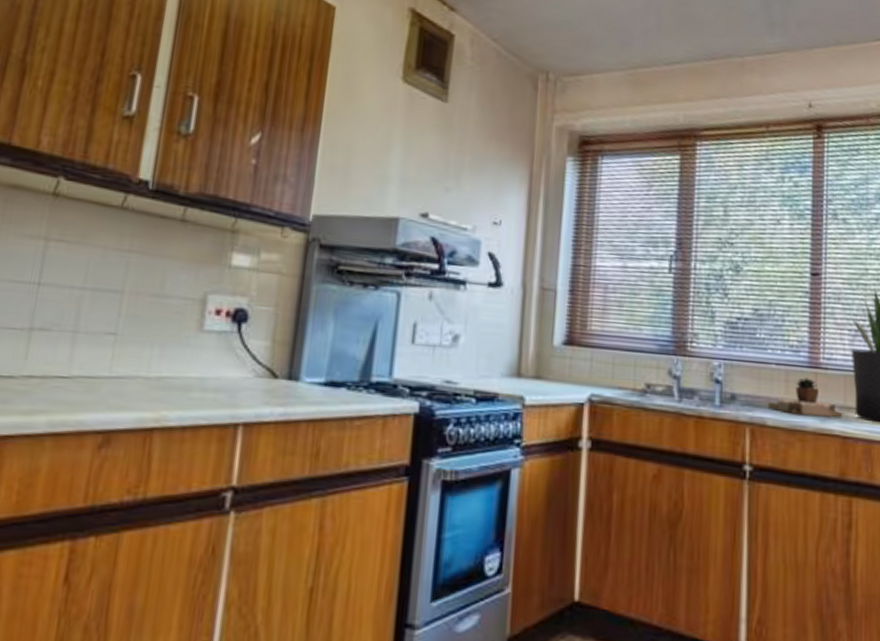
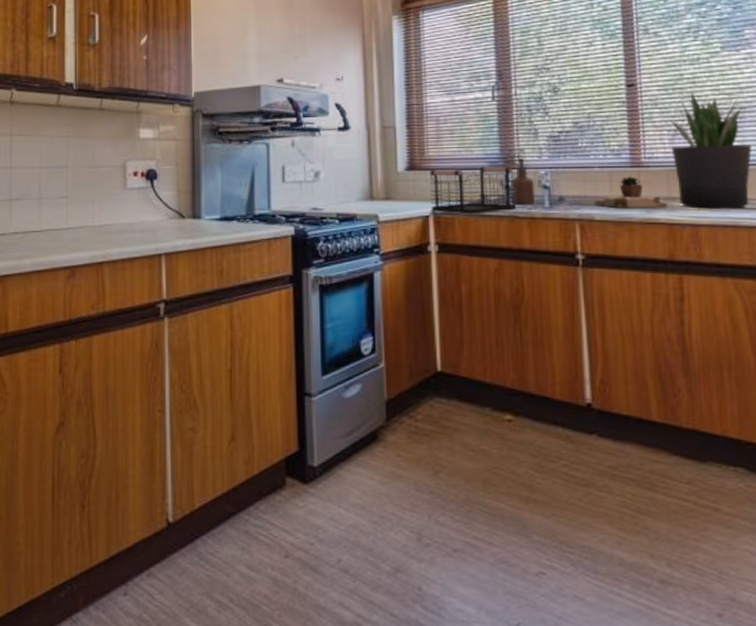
dish rack: none [587,347,685,407] -> present [429,166,516,215]
soap dispenser: none [679,342,707,403] -> present [511,157,536,207]

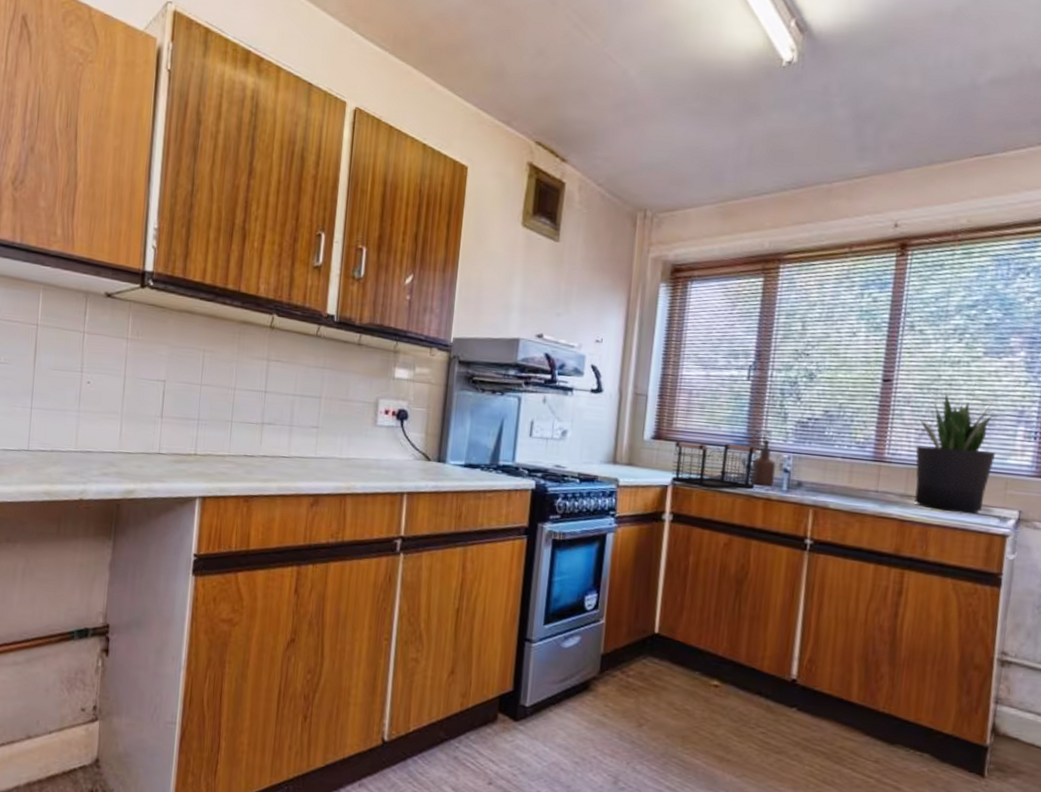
succulent plant: present [594,176,668,209] -> none [831,469,903,504]

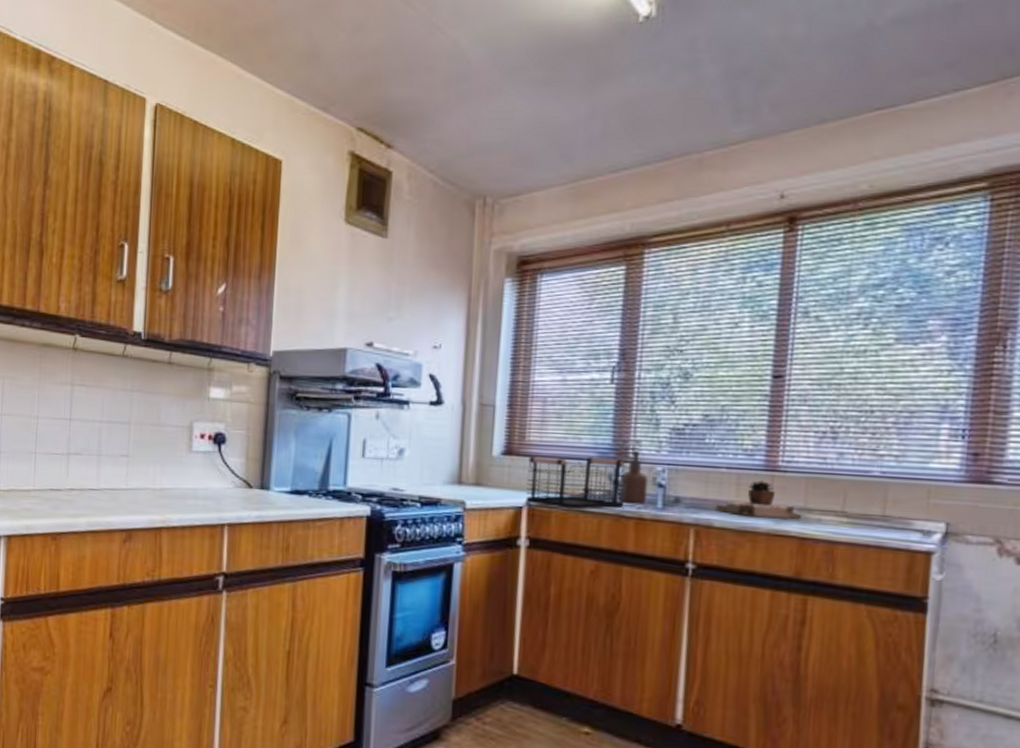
succulent plant: none [831,469,903,504] -> present [715,480,802,519]
planter: present [914,391,996,513] -> none [815,387,915,528]

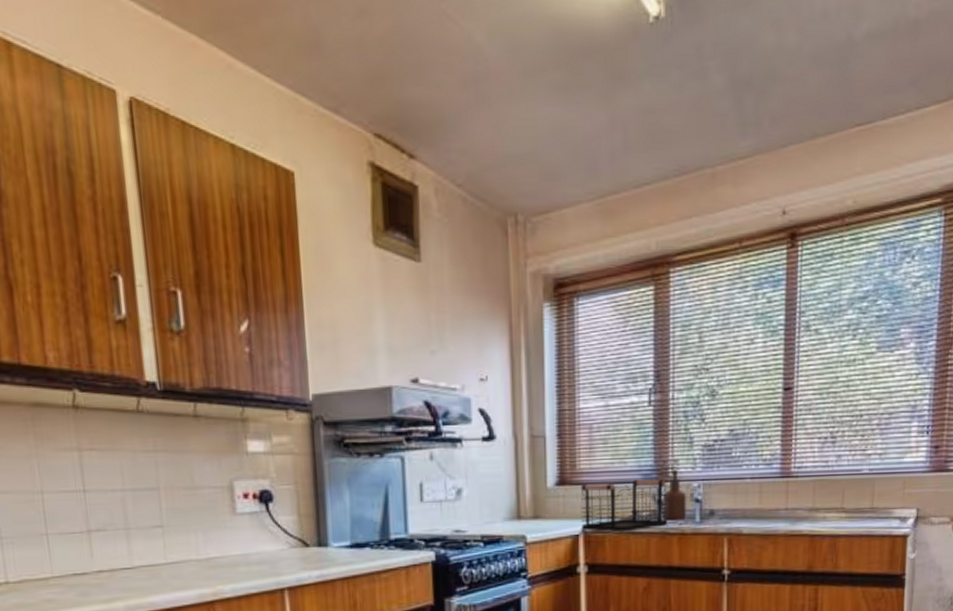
succulent plant: present [715,480,802,519] -> none [743,487,812,522]

